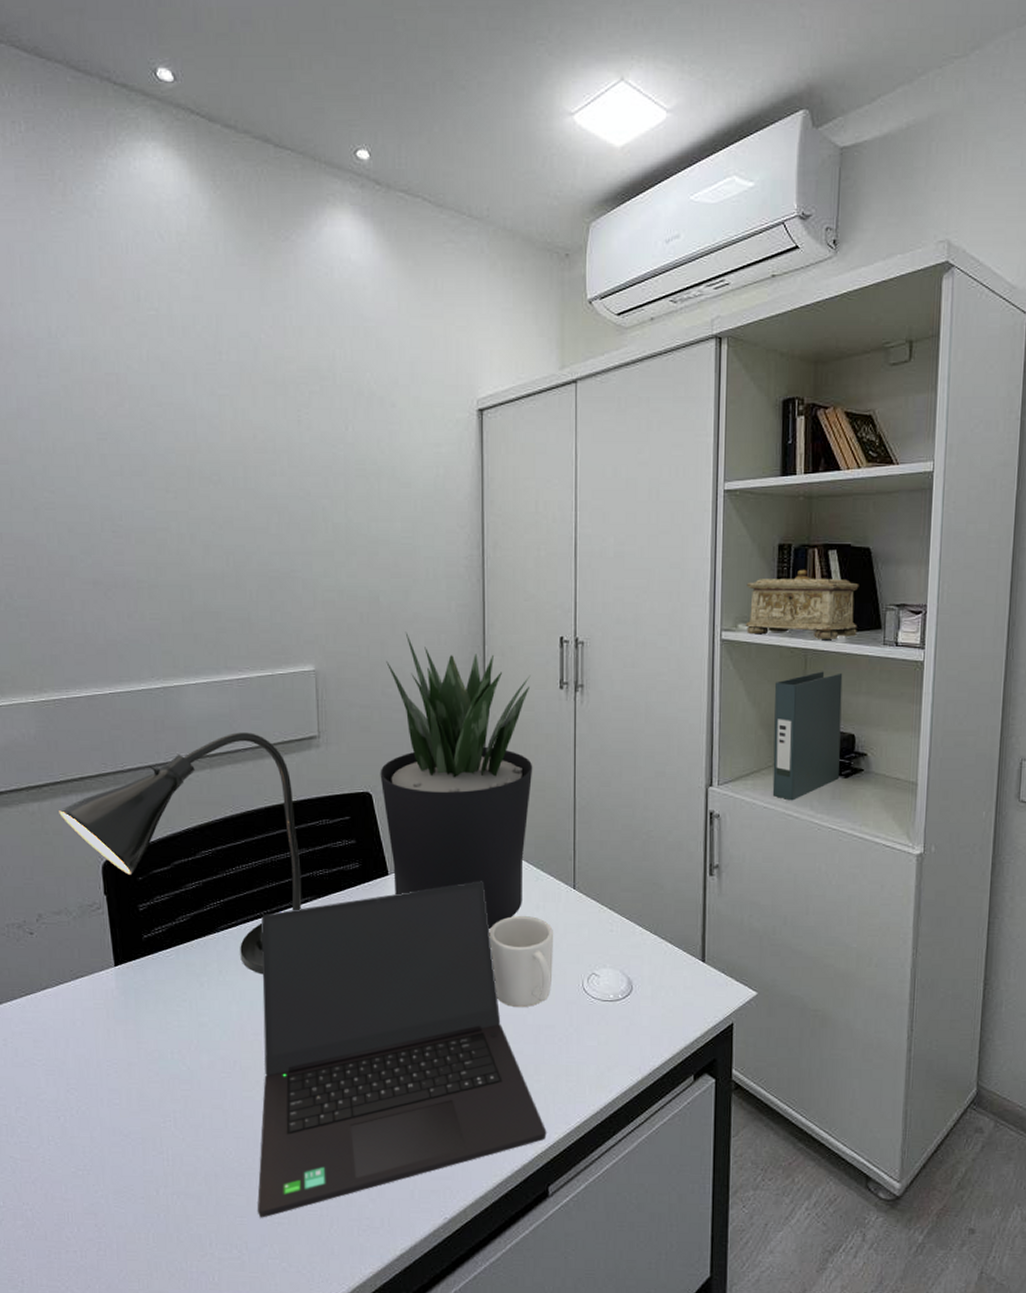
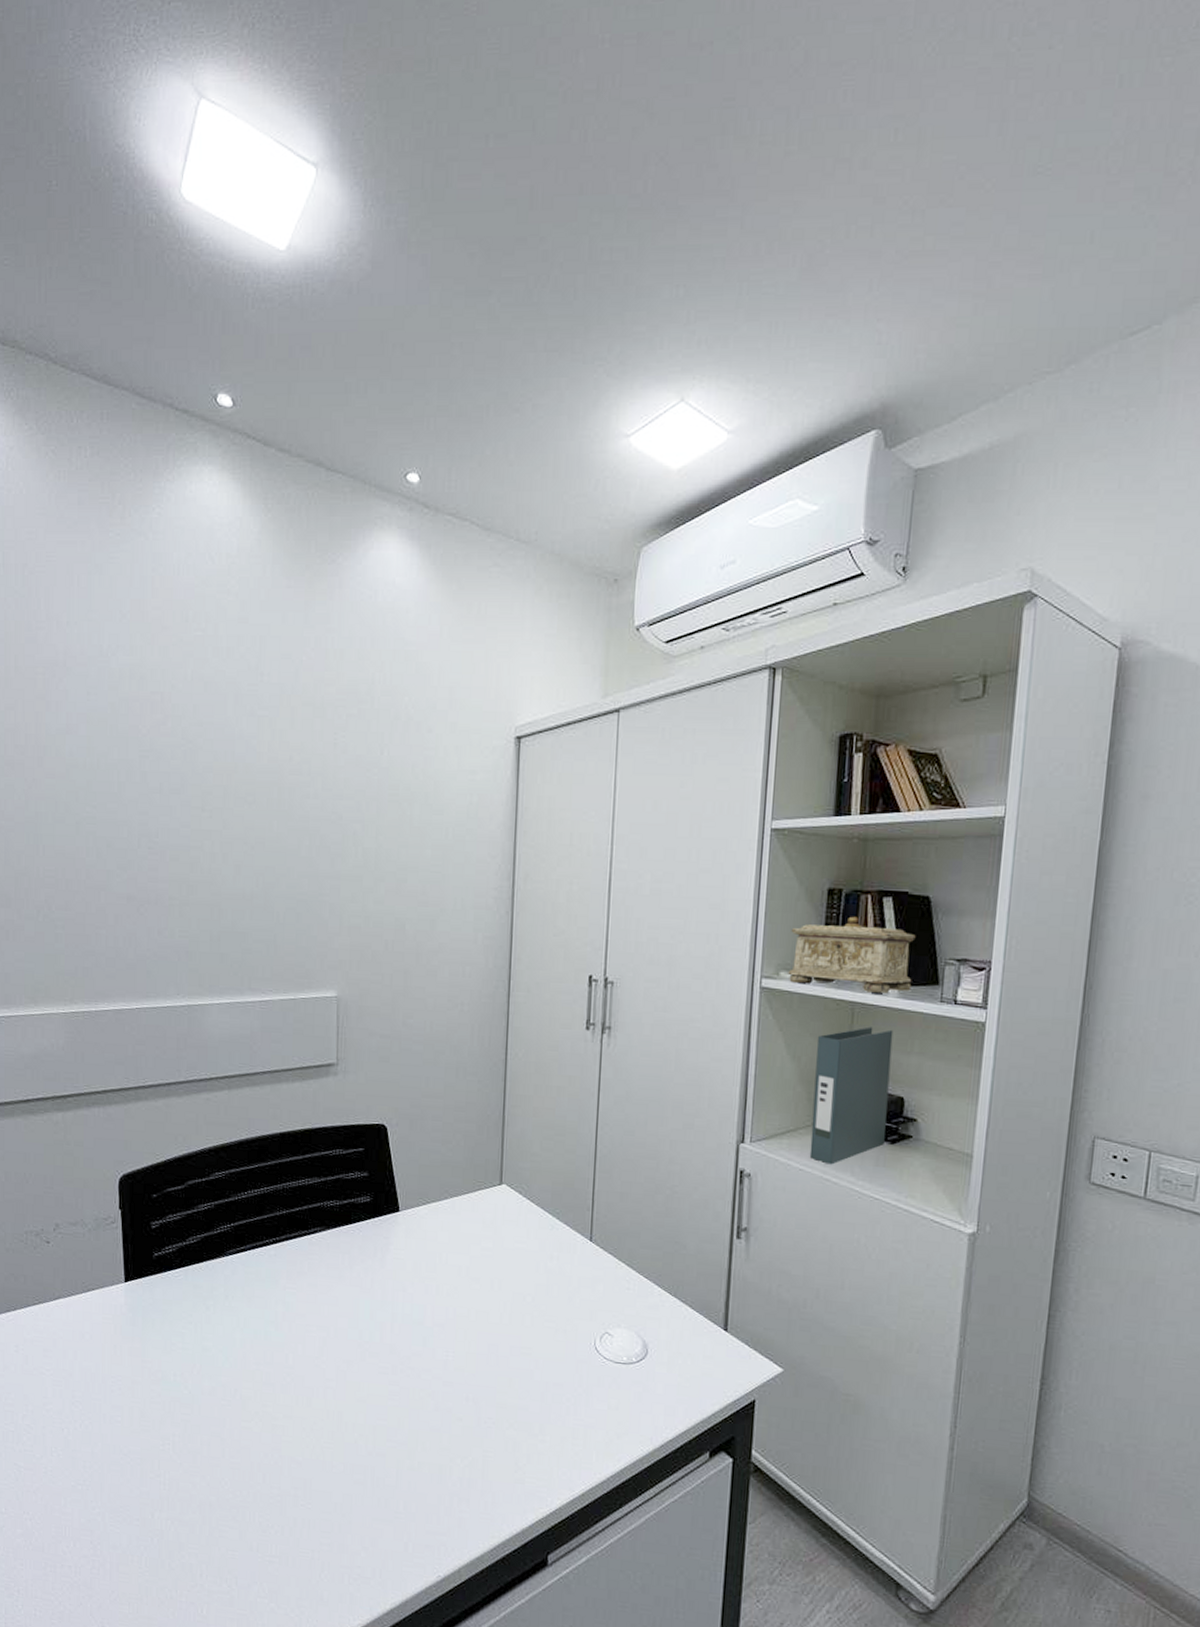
desk lamp: present [59,732,302,975] -> none [81,1055,312,1303]
laptop: present [257,881,547,1218] -> none [248,1225,549,1554]
planter: present [380,631,533,929] -> none [396,962,556,1276]
mug: present [489,916,553,1008] -> none [499,1264,566,1363]

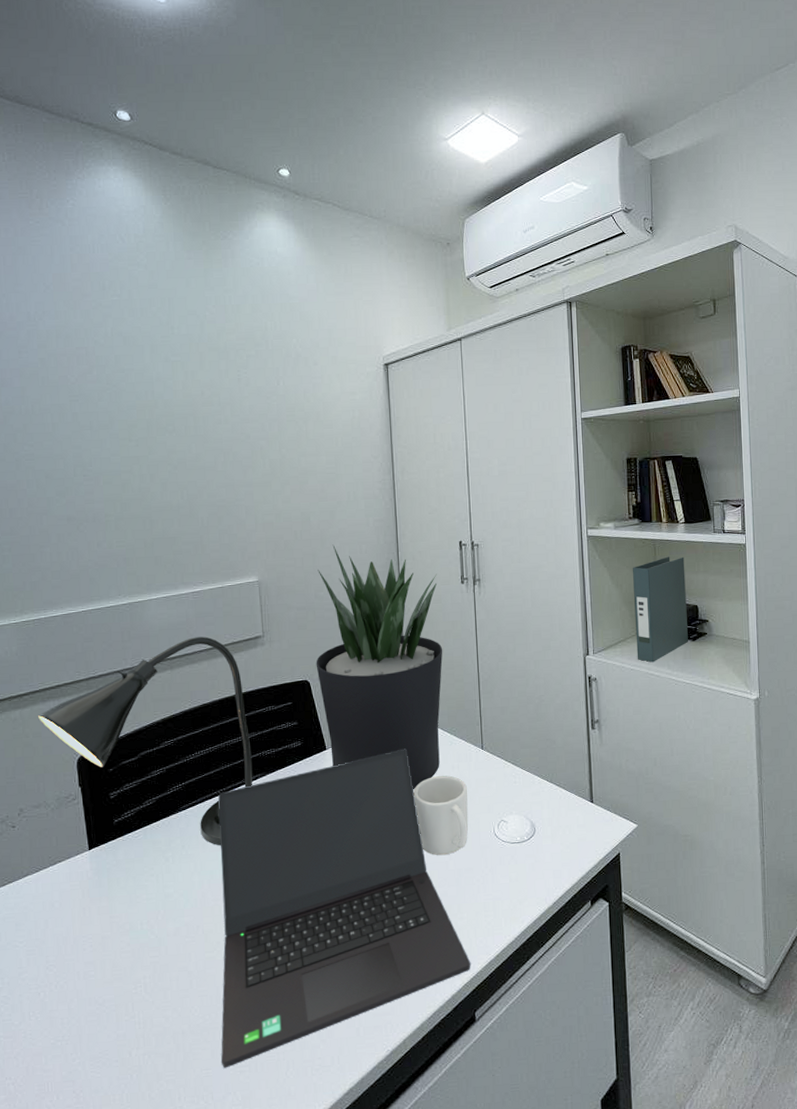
desk lamp: none [81,1055,312,1303] -> present [38,636,253,846]
laptop: none [248,1225,549,1554] -> present [218,748,471,1069]
planter: none [396,962,556,1276] -> present [316,544,443,789]
mug: none [499,1264,566,1363] -> present [413,775,469,856]
decorative box: present [788,916,916,993] -> none [604,477,693,531]

